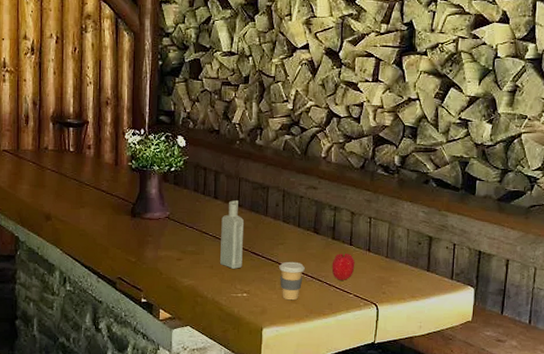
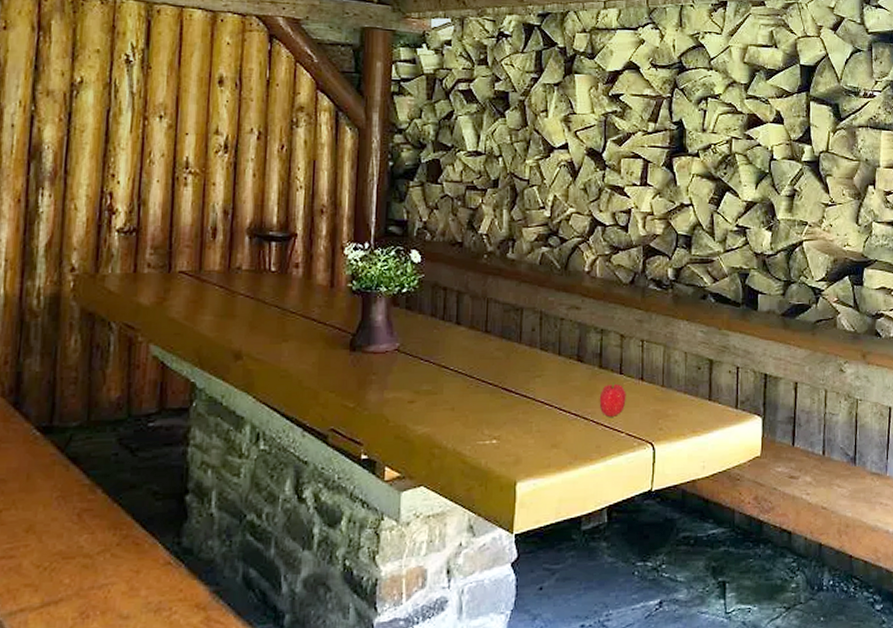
bottle: present [220,200,245,269] -> none [463,326,494,410]
coffee cup: present [279,261,305,301] -> none [536,397,567,445]

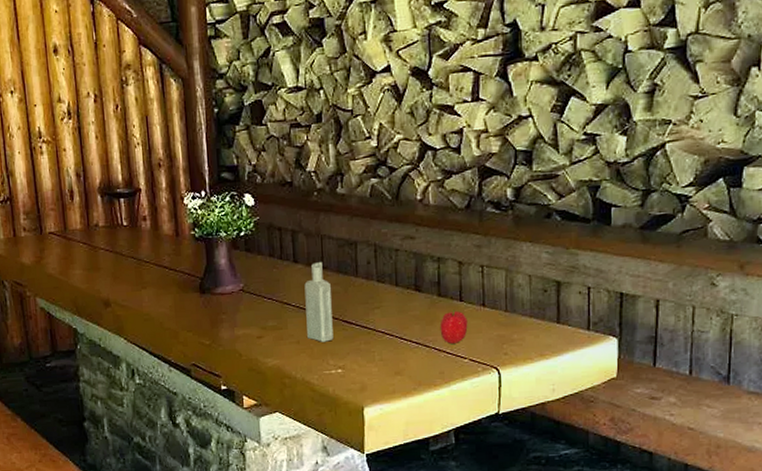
bottle: none [463,326,494,410] -> present [304,262,334,342]

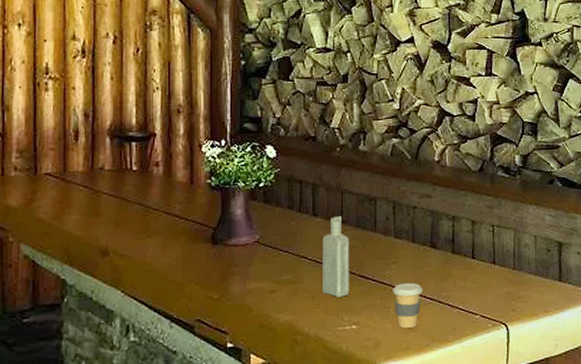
coffee cup: none [377,327,408,373] -> present [393,282,423,329]
fruit: present [440,309,468,344] -> none [453,266,479,300]

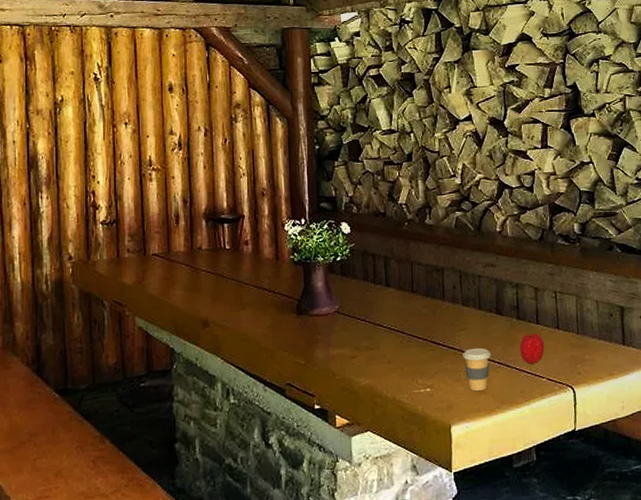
bottle: present [322,216,350,297] -> none [395,286,423,362]
fruit: none [453,266,479,300] -> present [519,331,545,364]

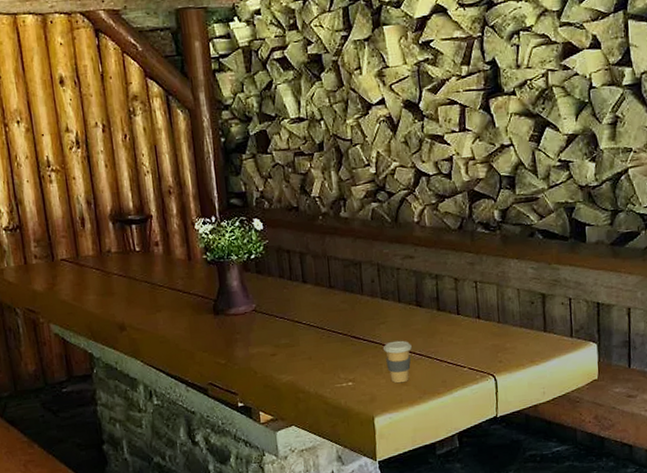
fruit: present [519,331,545,364] -> none [440,322,466,354]

